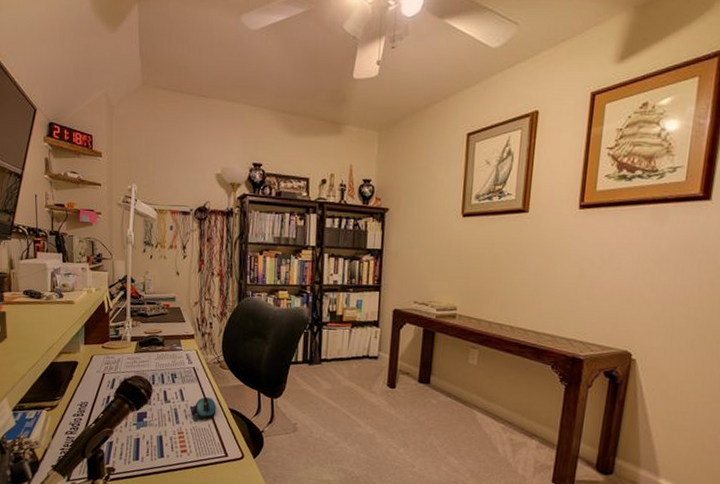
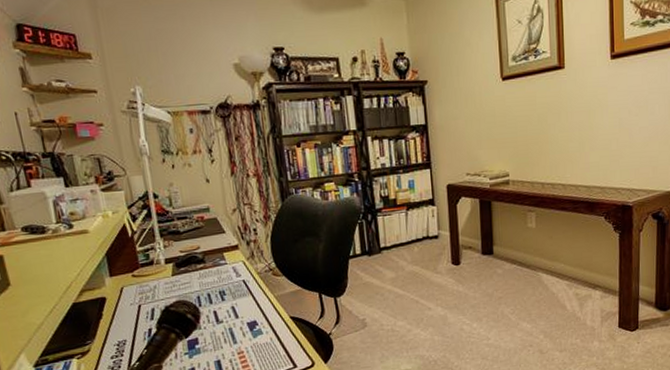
computer mouse: present [194,397,217,419] -> none [251,309,277,334]

